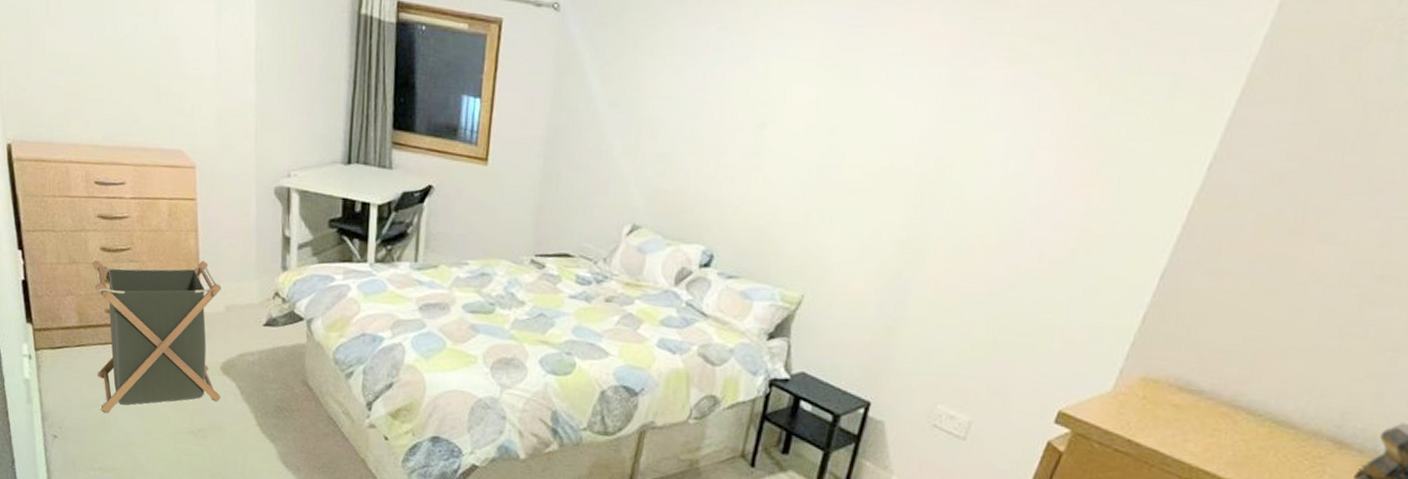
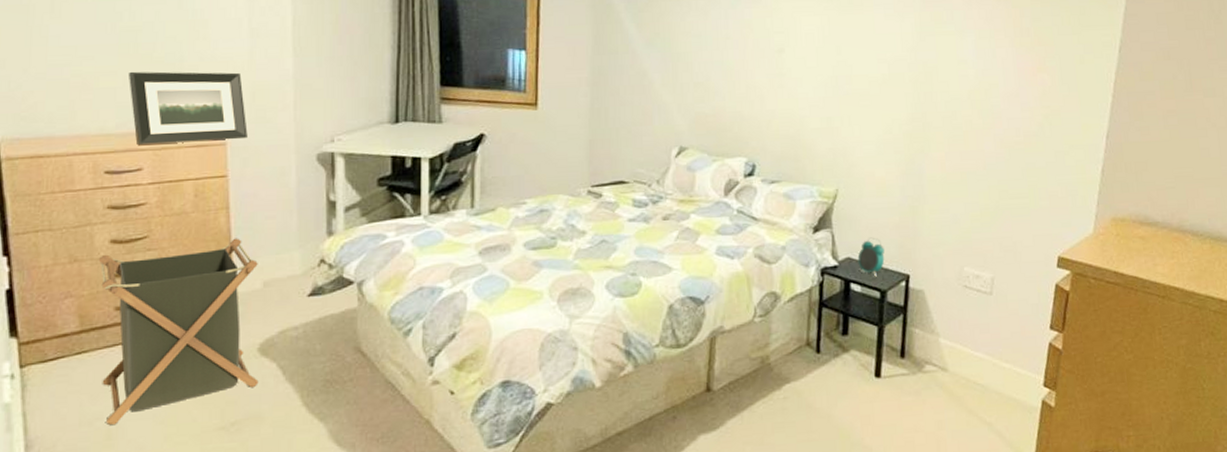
picture frame: none [113,84,214,164] -> present [129,71,248,145]
alarm clock: none [812,354,846,400] -> present [857,237,885,278]

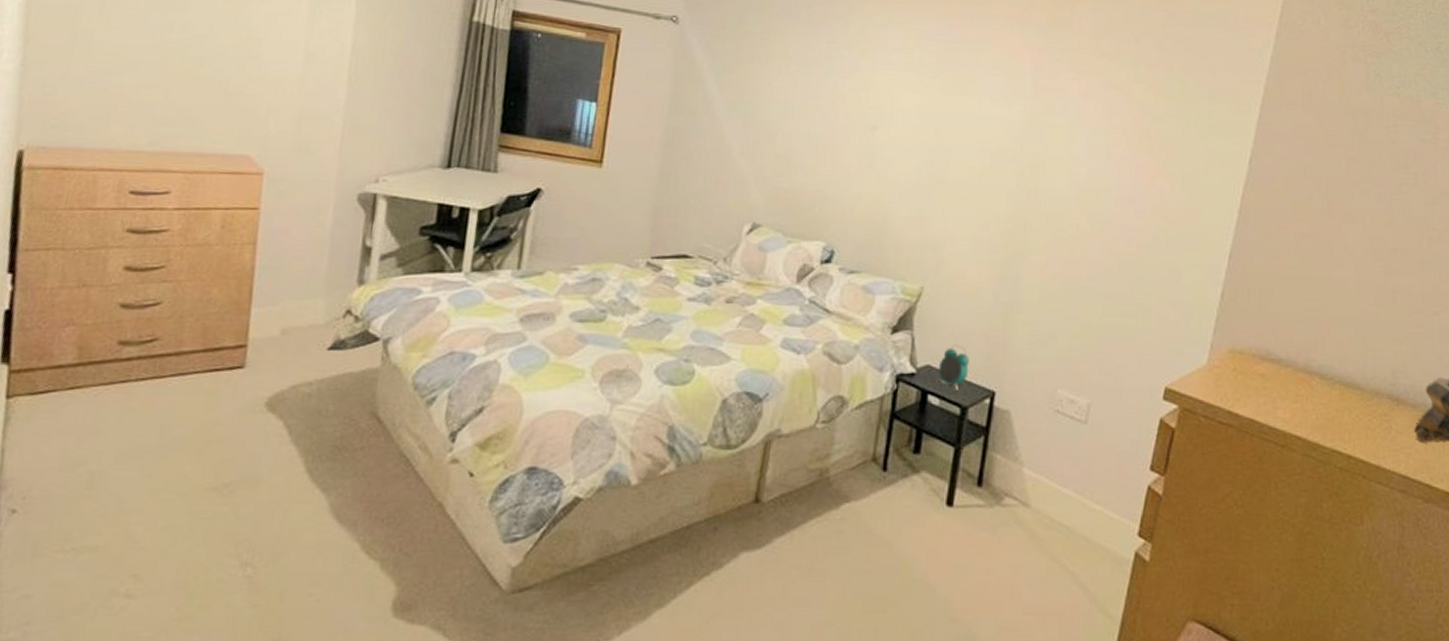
laundry basket: present [98,238,259,426] -> none [89,277,279,473]
picture frame: present [129,71,248,145] -> none [167,86,290,170]

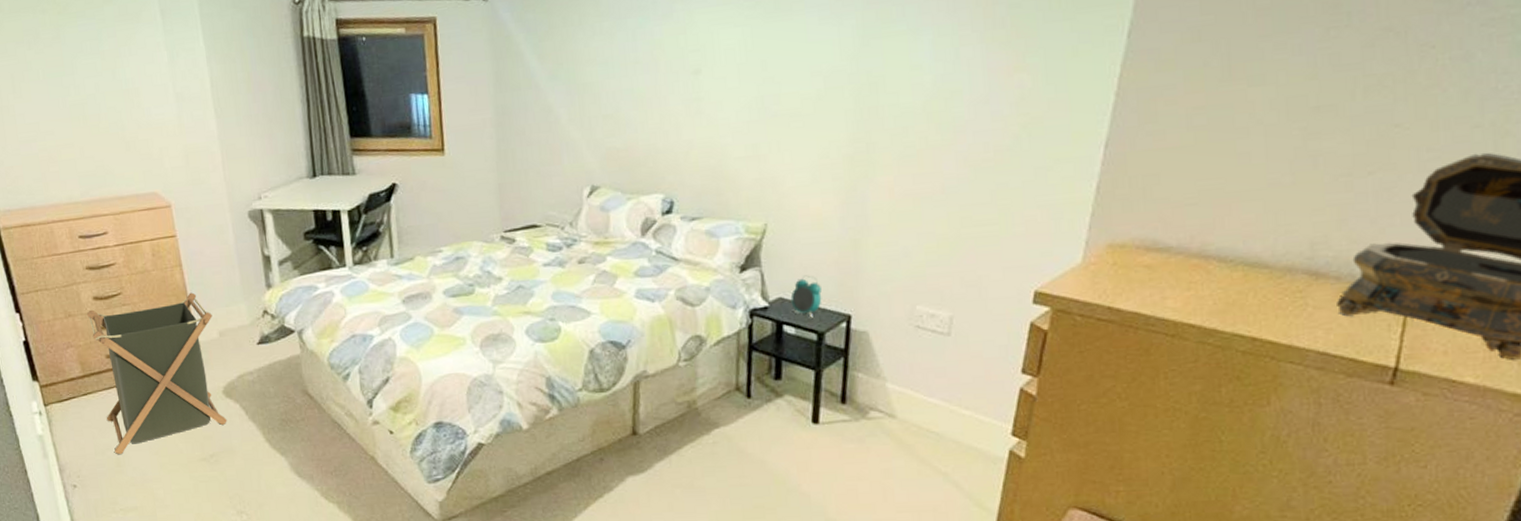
laundry basket: none [89,277,279,473] -> present [86,292,227,455]

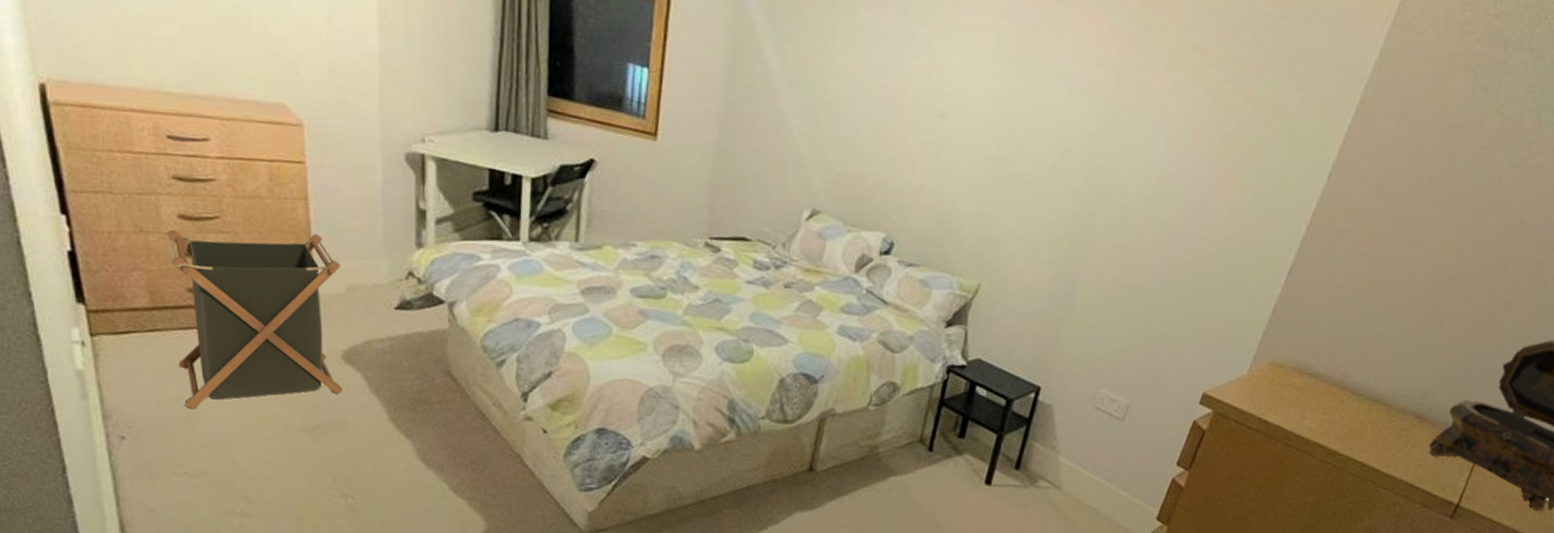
alarm clock: present [790,275,822,319] -> none [988,341,1019,385]

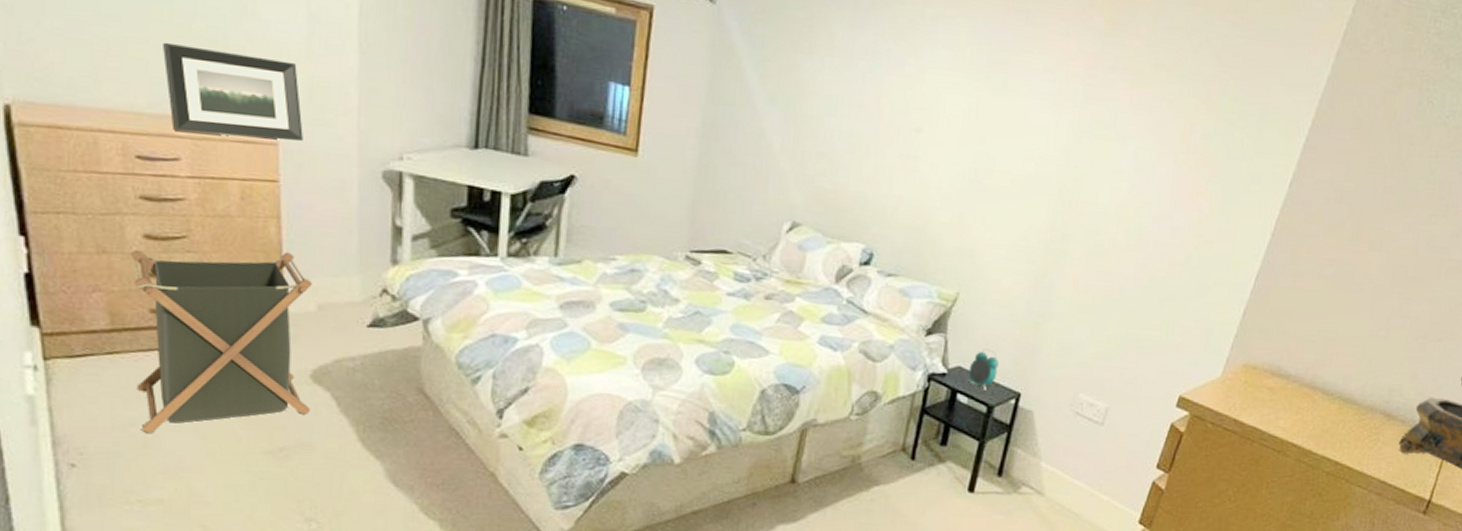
picture frame: none [188,20,327,123] -> present [163,42,303,142]
alarm clock: none [988,341,1019,385] -> present [968,348,999,392]

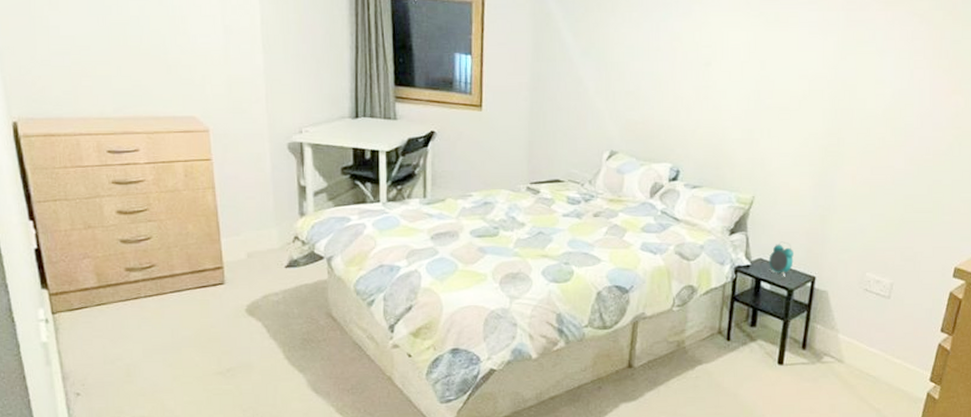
laundry basket: present [130,249,312,434] -> none [108,214,248,366]
picture frame: present [163,42,303,142] -> none [121,61,227,128]

